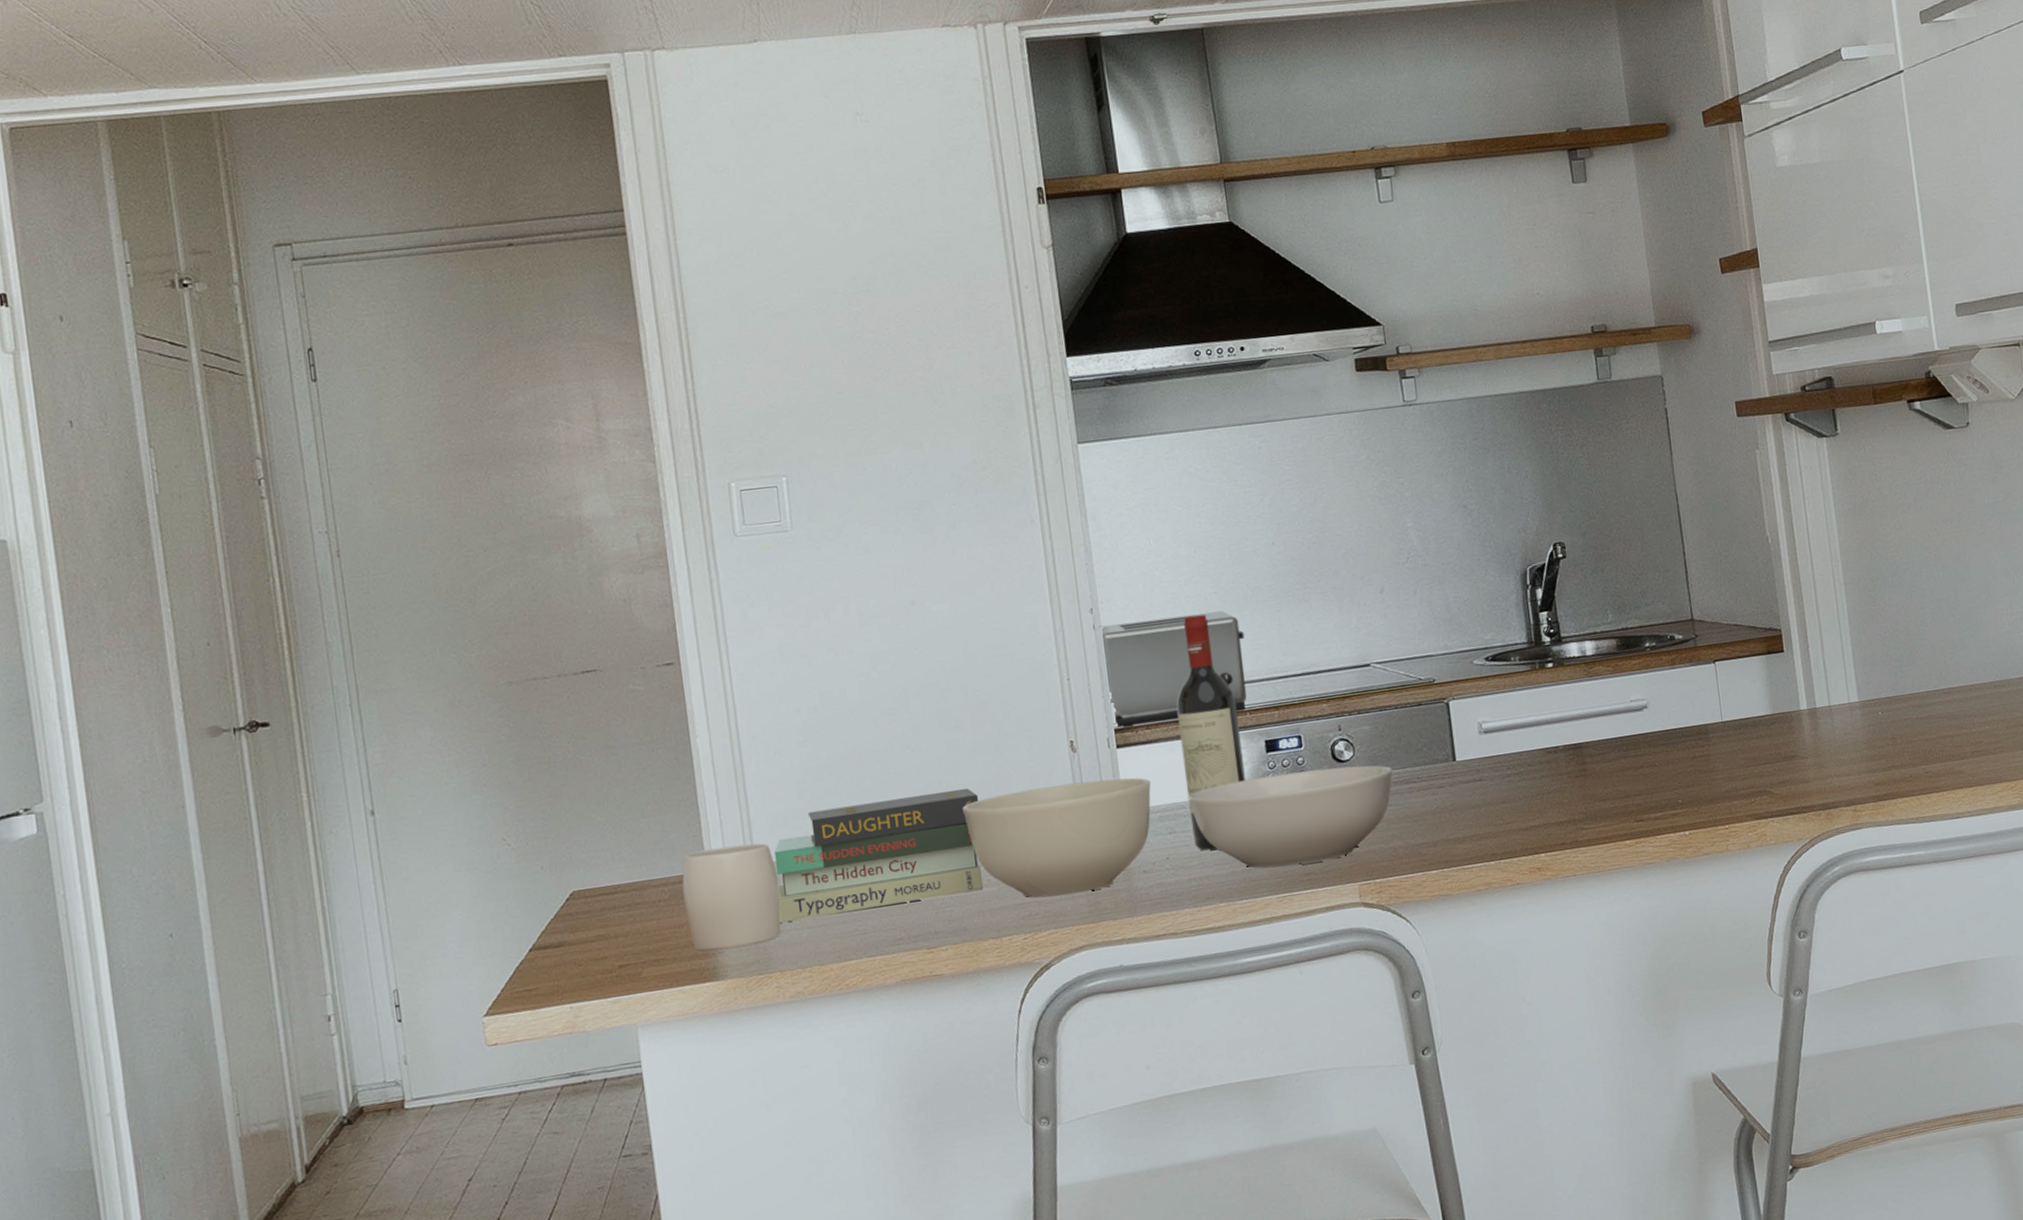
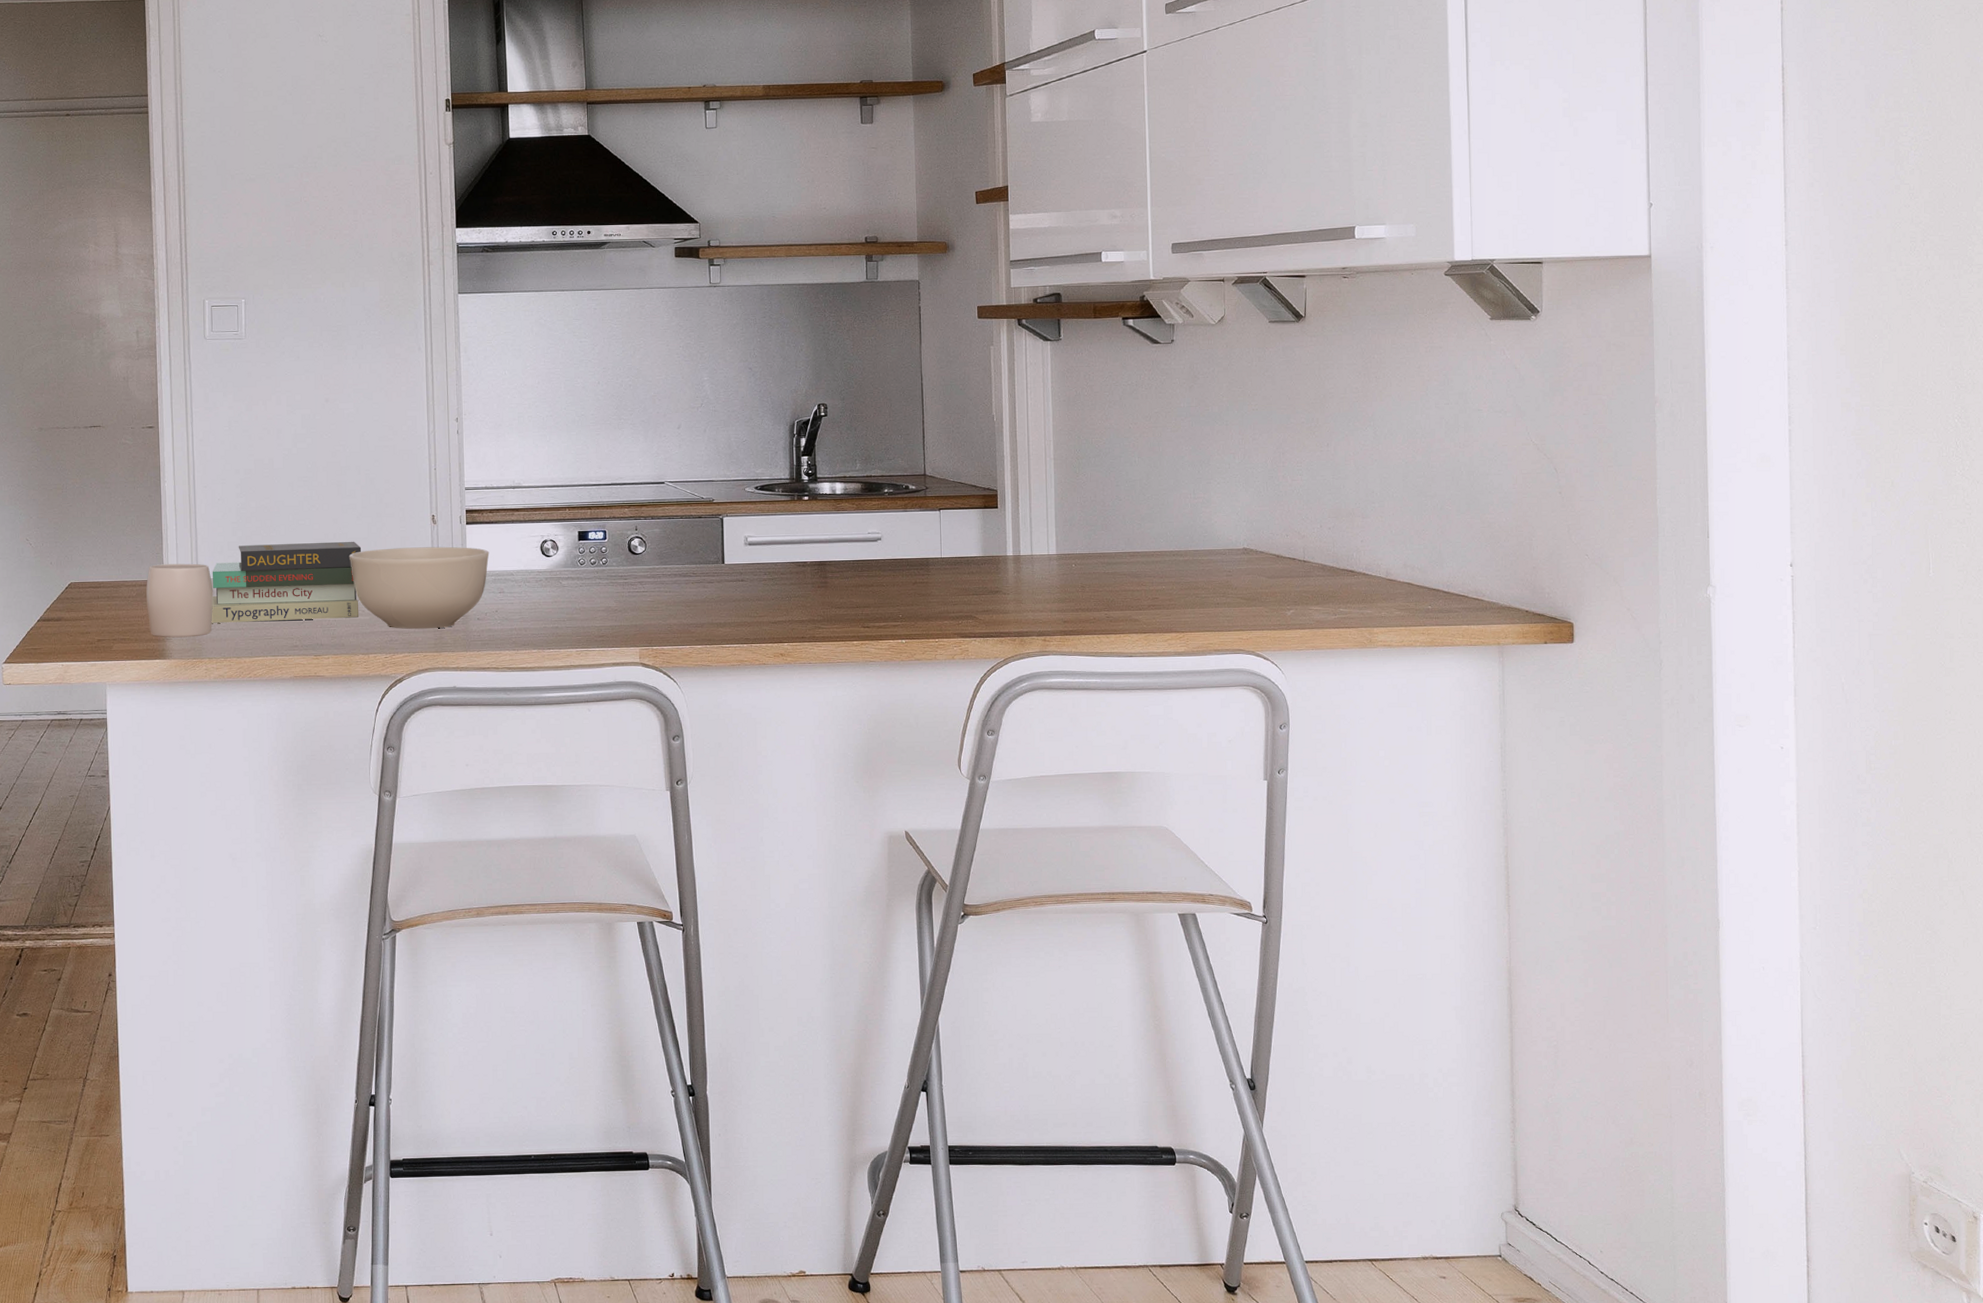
toaster: present [1099,611,1247,729] -> none [461,429,570,511]
wine bottle: present [1176,614,1246,851] -> none [514,431,561,609]
bowl: present [1187,765,1394,869] -> none [516,557,675,629]

